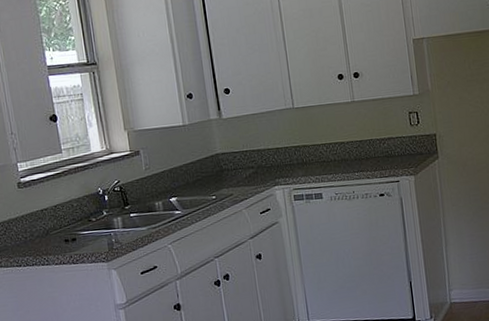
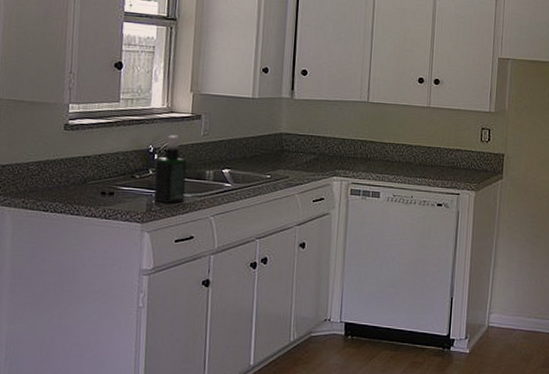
spray bottle: none [107,174,142,240] -> present [153,135,187,203]

